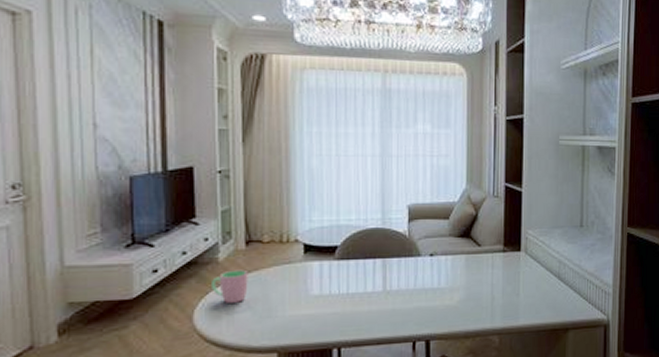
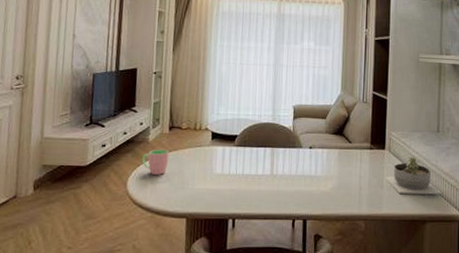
succulent planter: none [521,256,586,301] -> present [385,156,442,195]

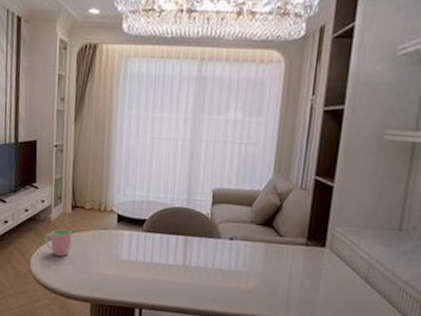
succulent planter: present [385,156,442,195] -> none [322,257,396,307]

